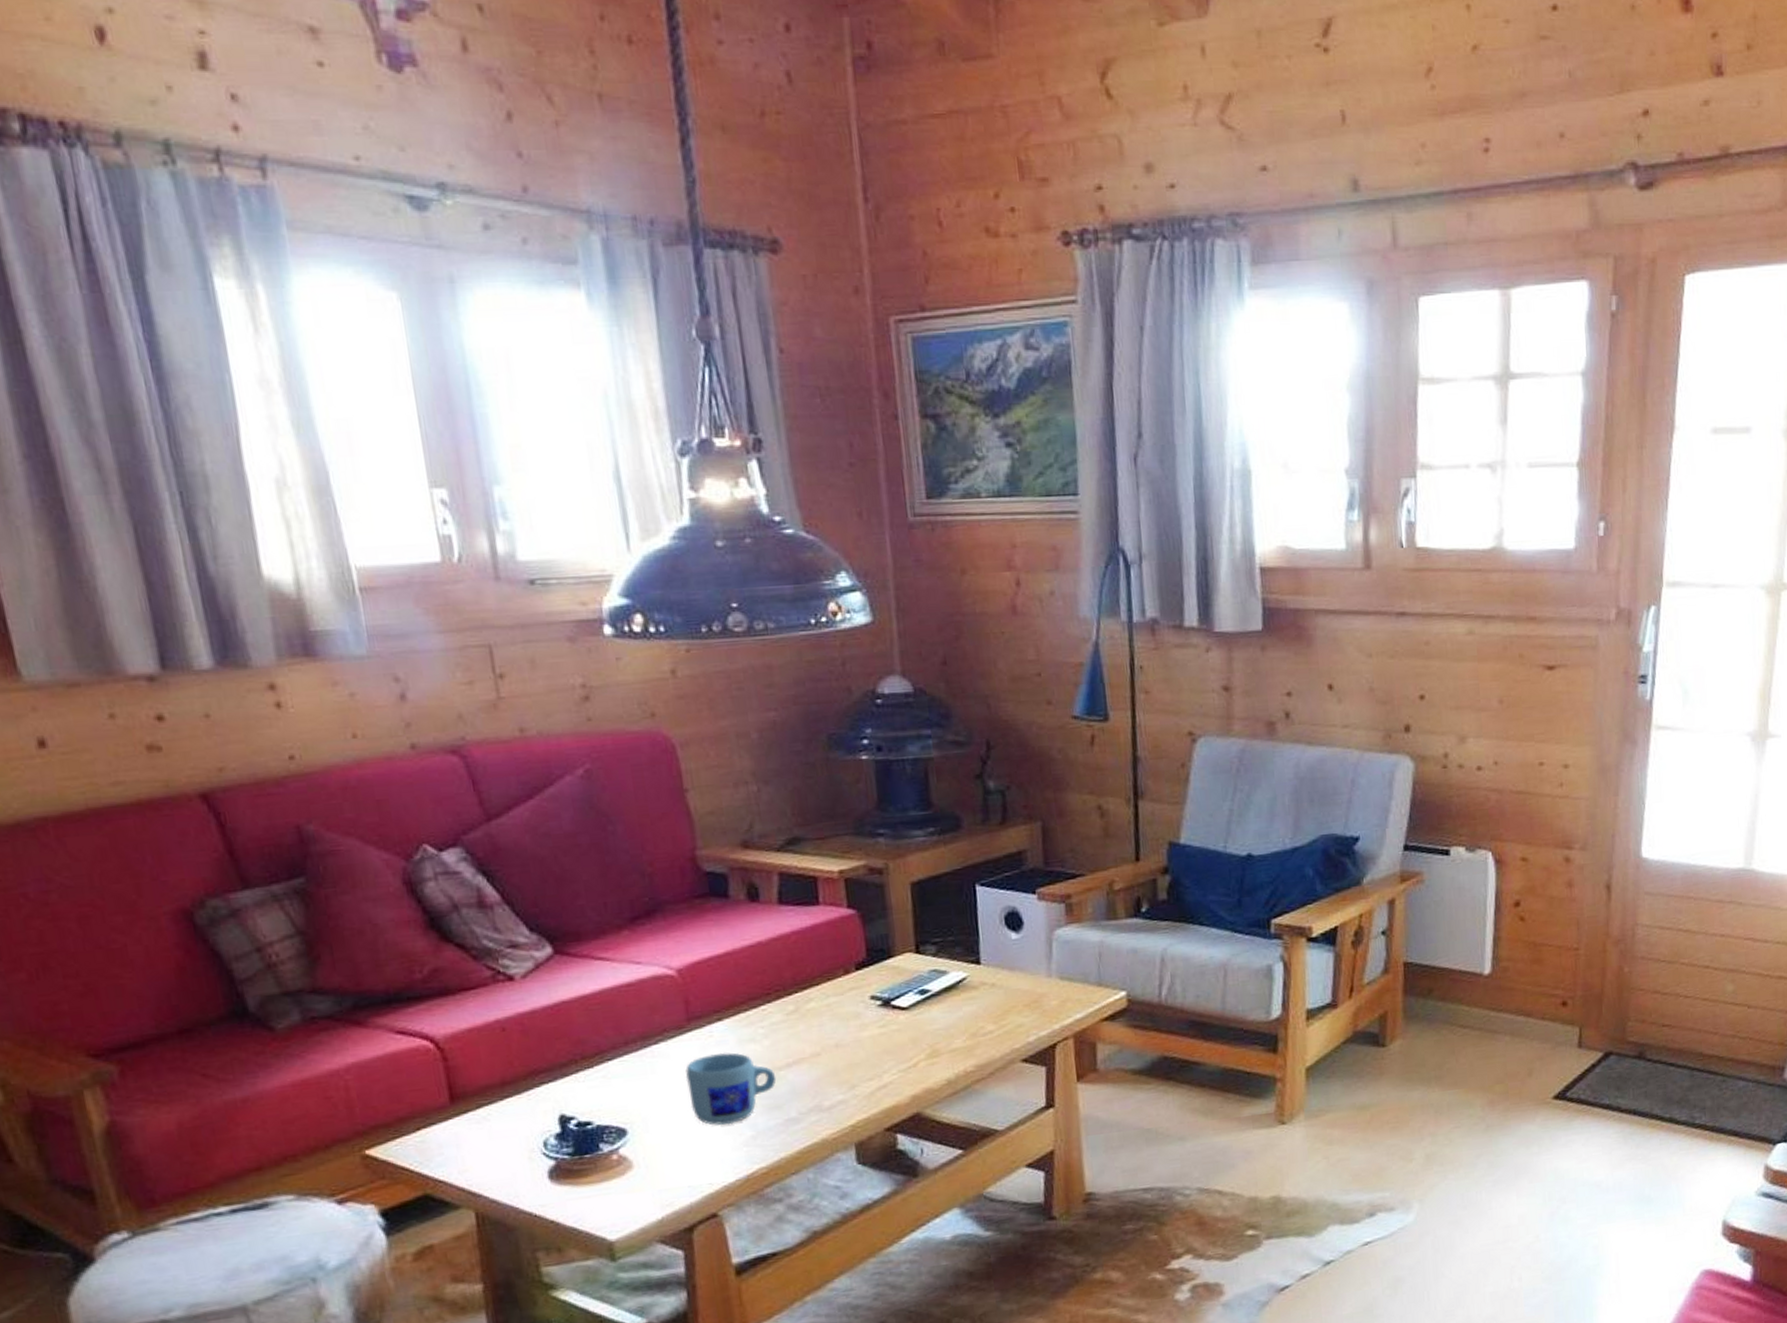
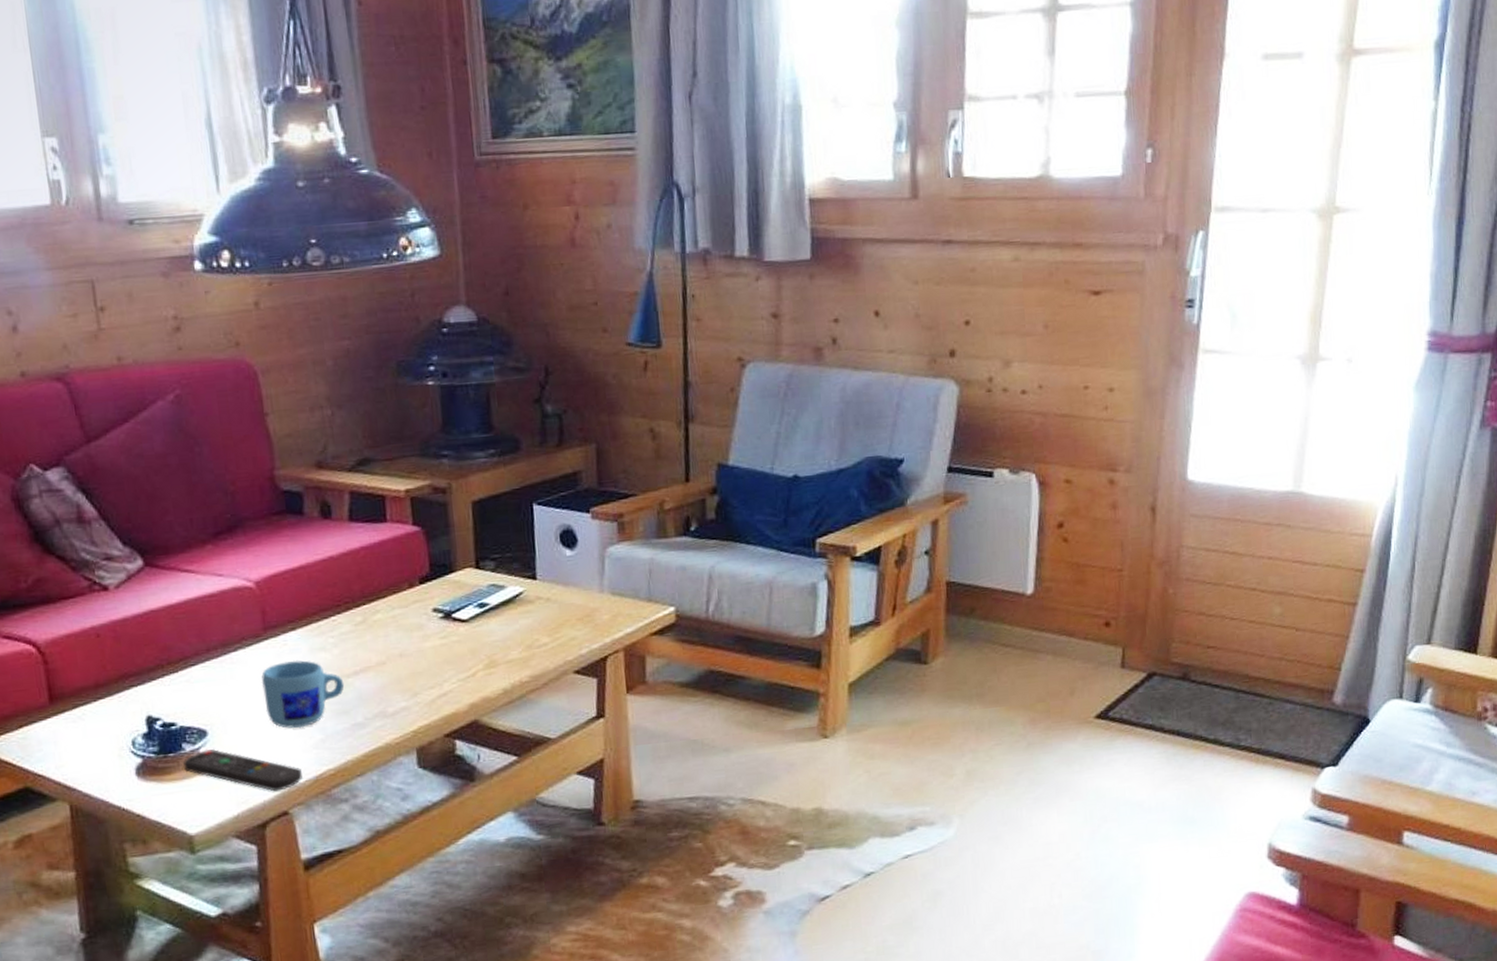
remote control: none [600,1148,732,1193] -> present [183,748,303,792]

